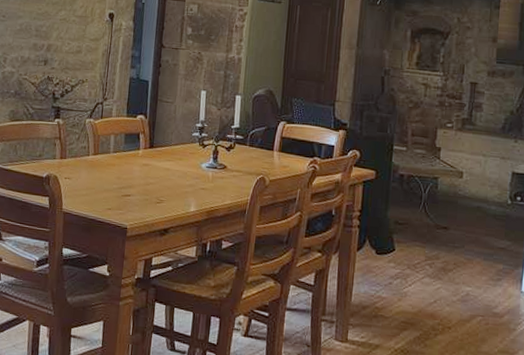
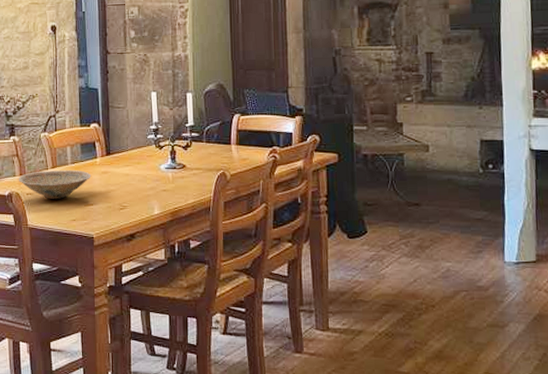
bowl: none [58,156,132,187] -> present [19,170,92,199]

